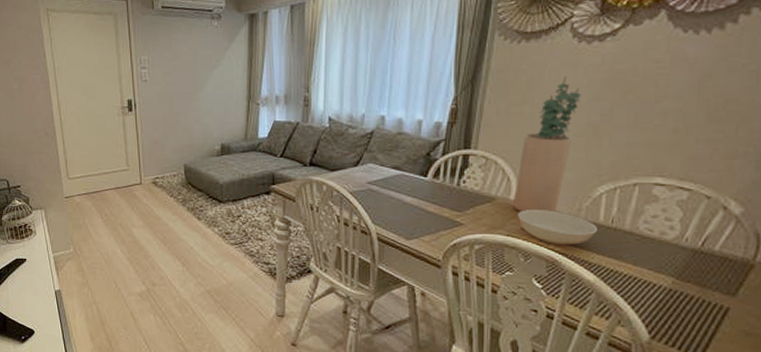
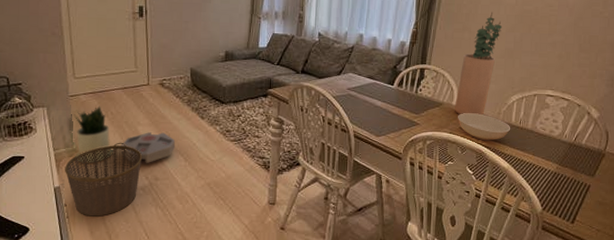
basket: none [63,245,139,322] -> present [64,142,143,217]
planter: none [69,207,109,267] -> present [73,105,113,163]
robot vacuum: none [116,234,172,268] -> present [120,132,176,163]

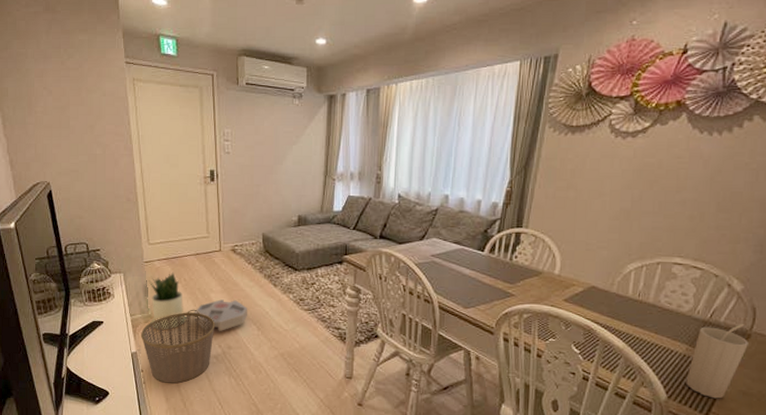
vase: present [455,12,503,116] -> none [557,166,617,287]
bowl: present [458,113,511,141] -> none [561,283,627,316]
cup: none [557,144,603,209] -> present [686,323,748,399]

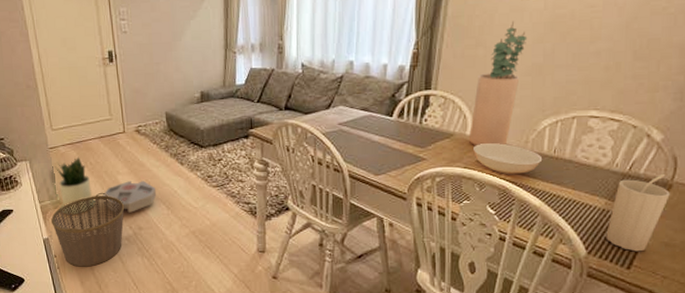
vase: none [557,166,617,287] -> present [469,21,528,146]
bowl: none [561,283,627,316] -> present [473,143,543,175]

